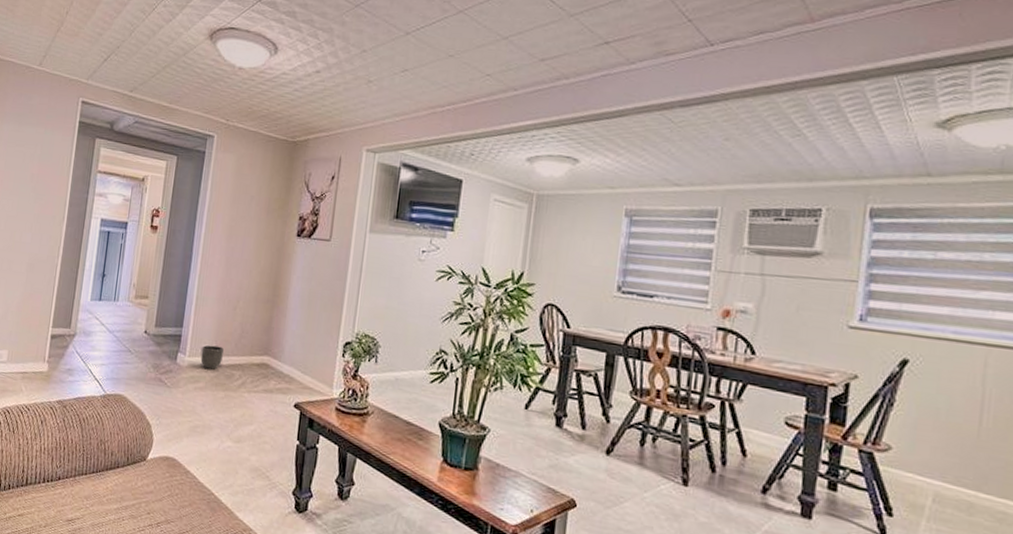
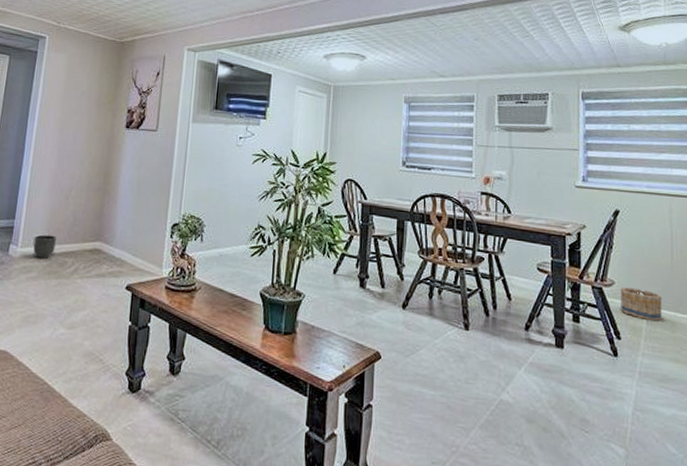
basket: none [897,454,960,499] -> present [621,287,663,321]

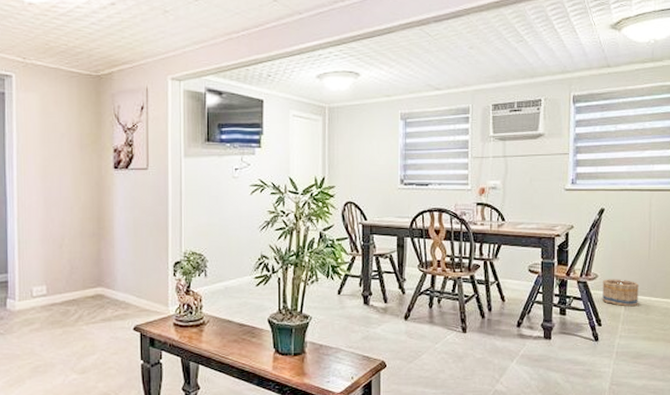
planter: present [33,234,56,260] -> none [32,286,55,311]

